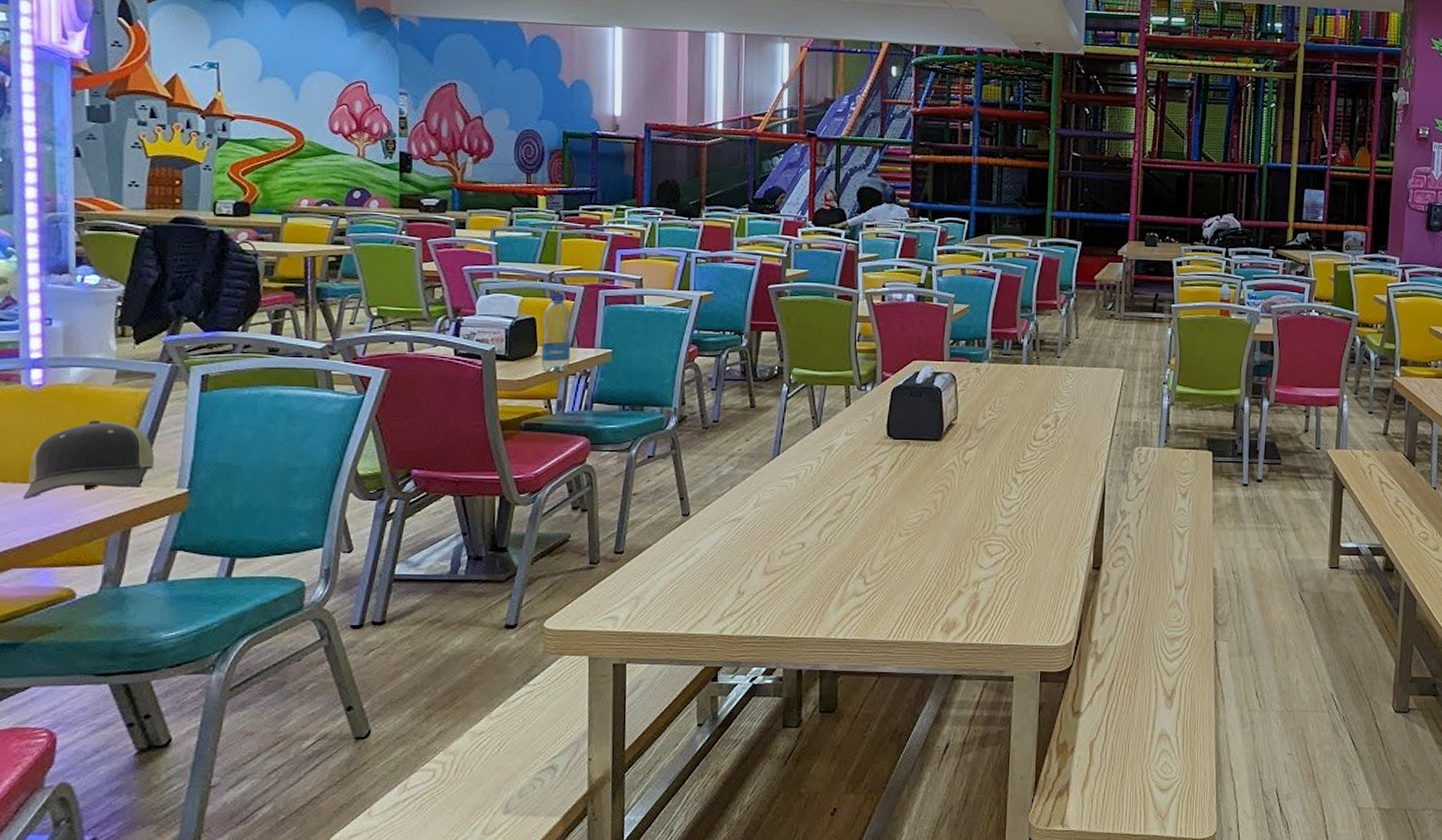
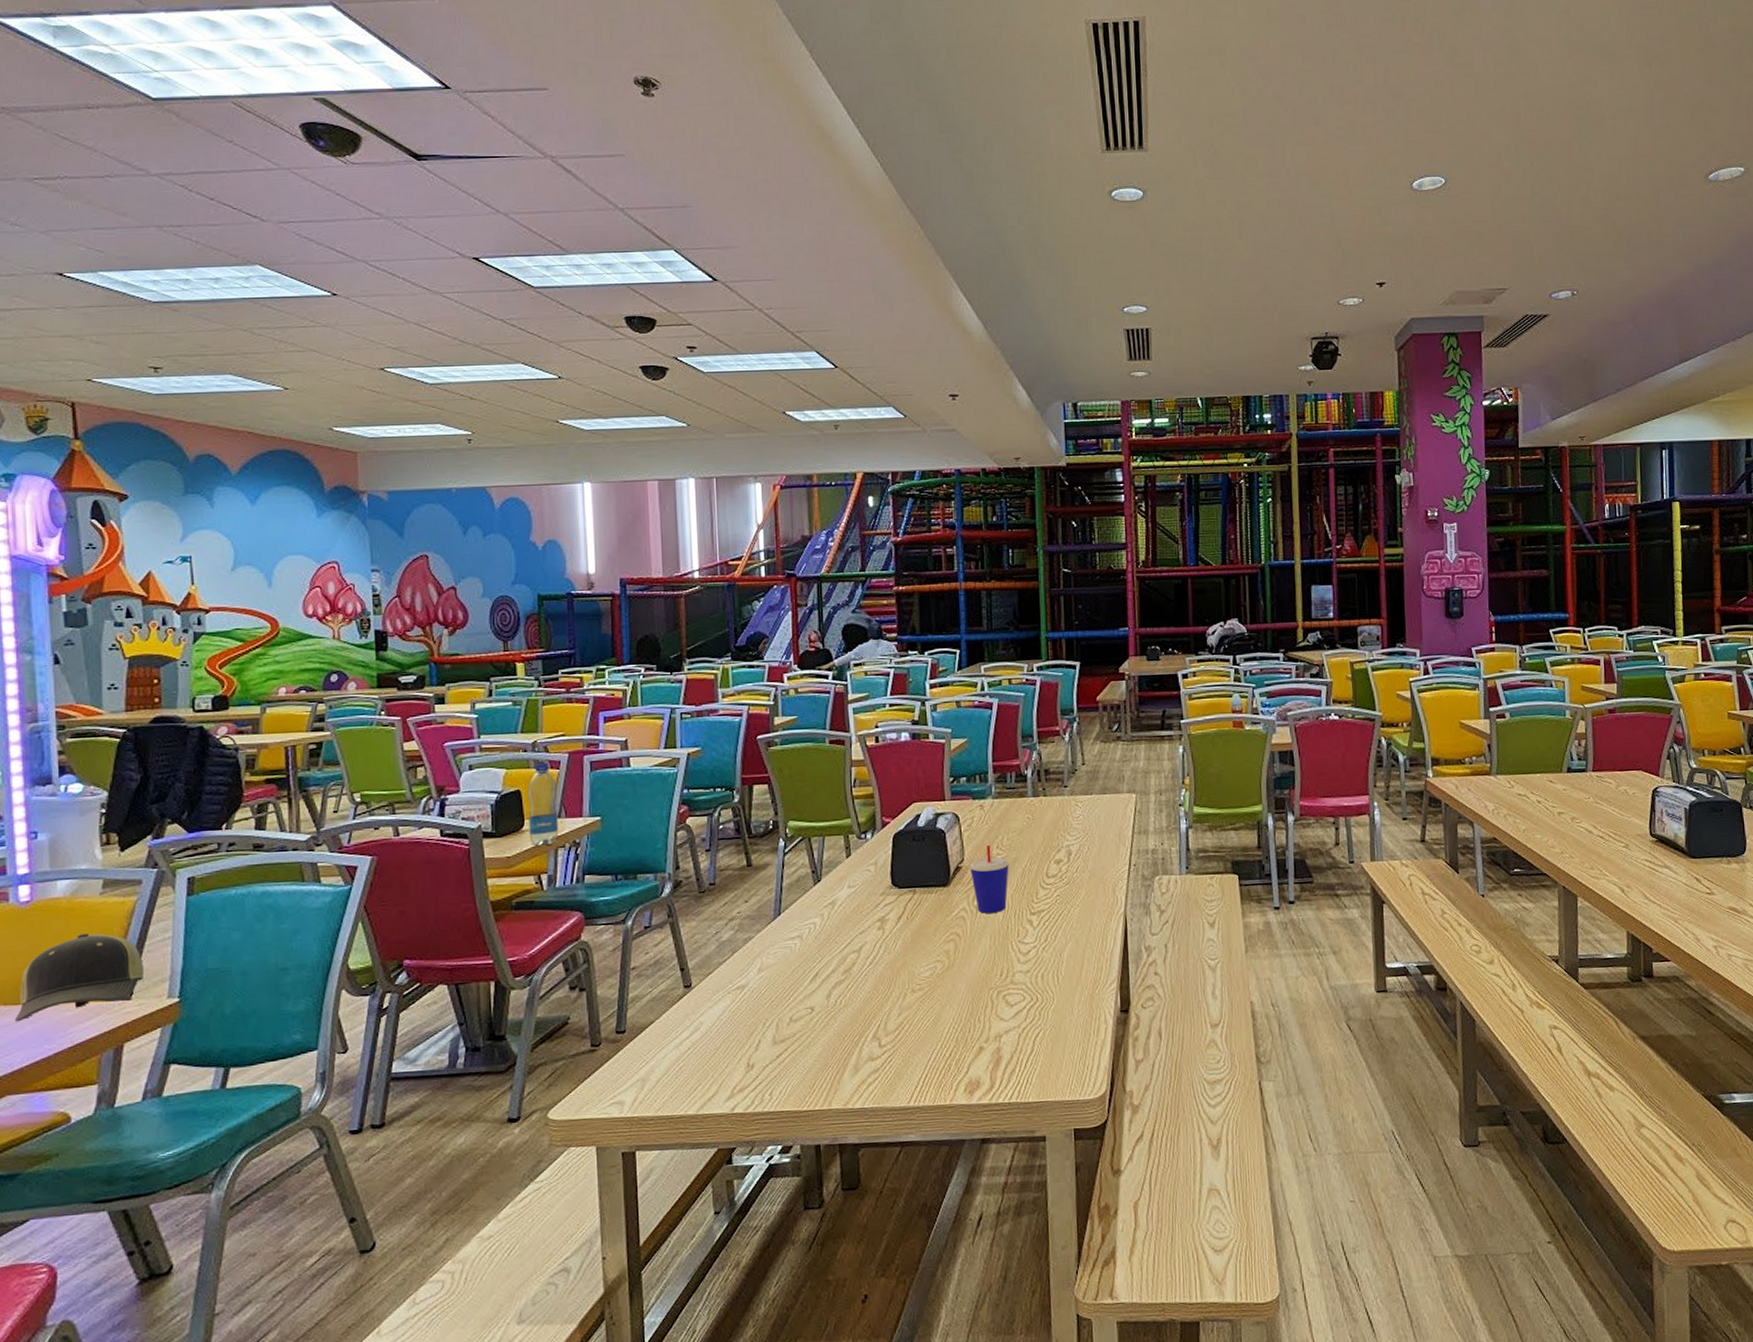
beverage cup: none [962,406,999,469] -> present [970,845,1009,913]

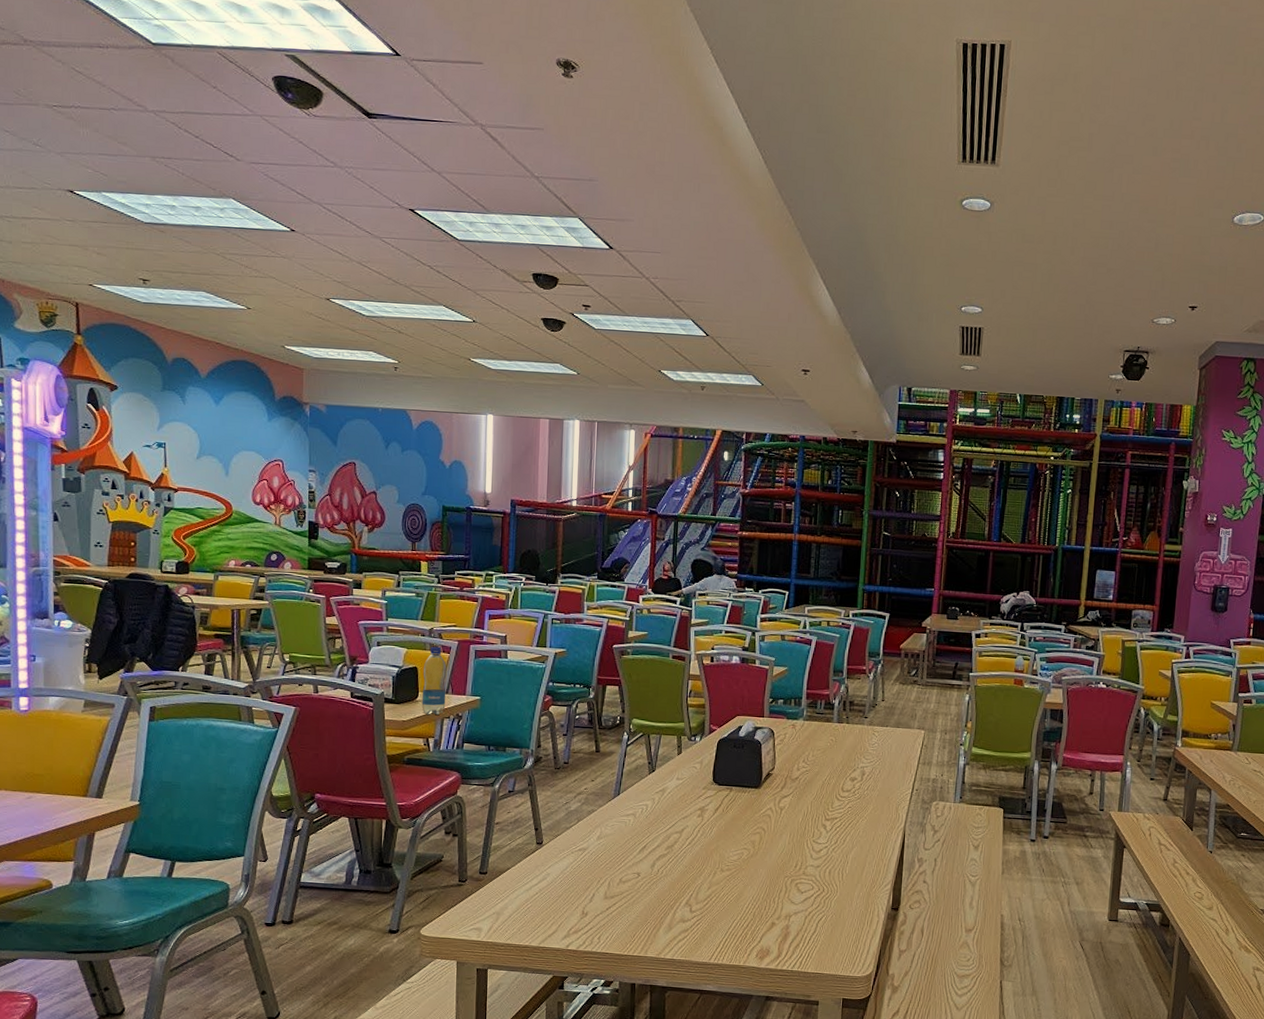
baseball cap: present [14,934,145,1022] -> none [12,741,114,805]
beverage cup: present [970,845,1009,913] -> none [779,759,812,815]

